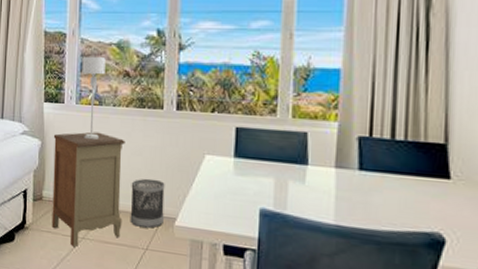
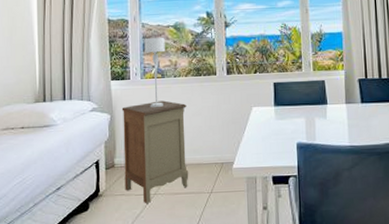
wastebasket: present [130,178,165,228] -> none [194,133,224,175]

